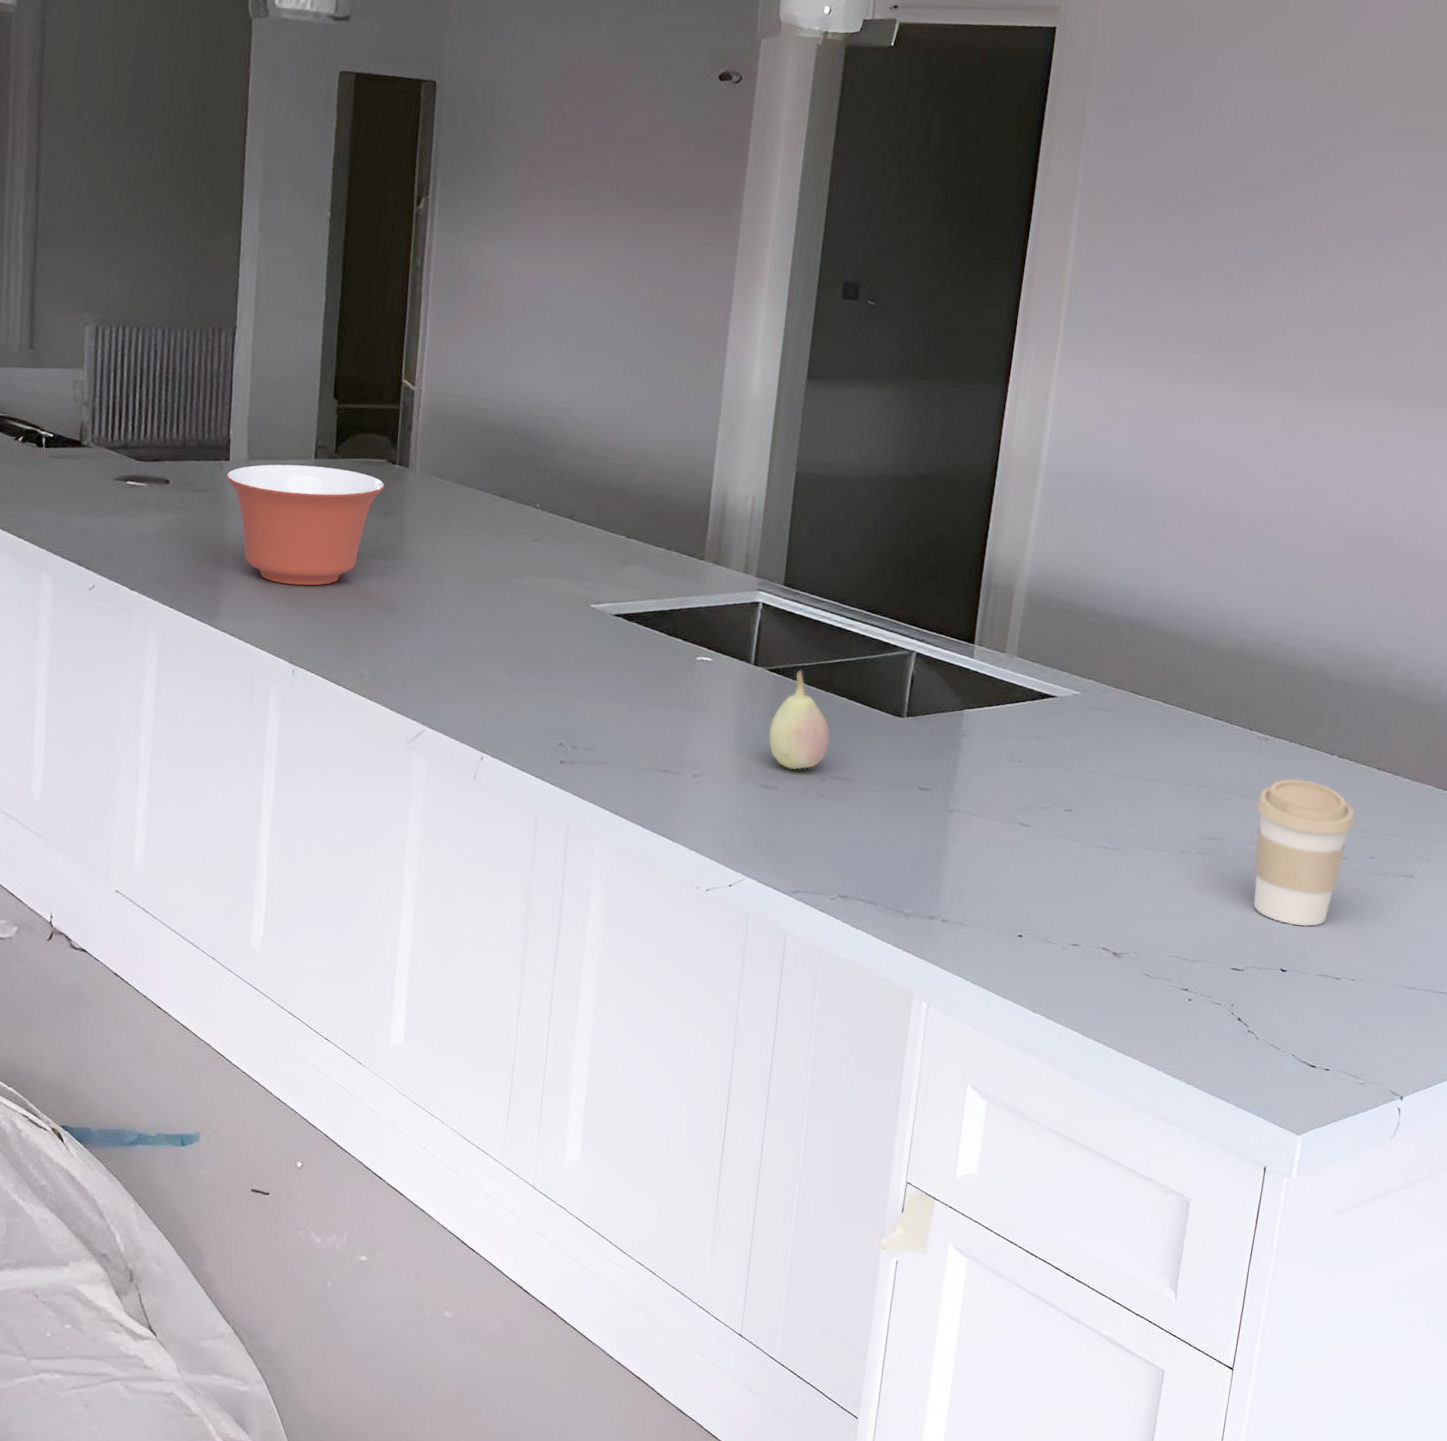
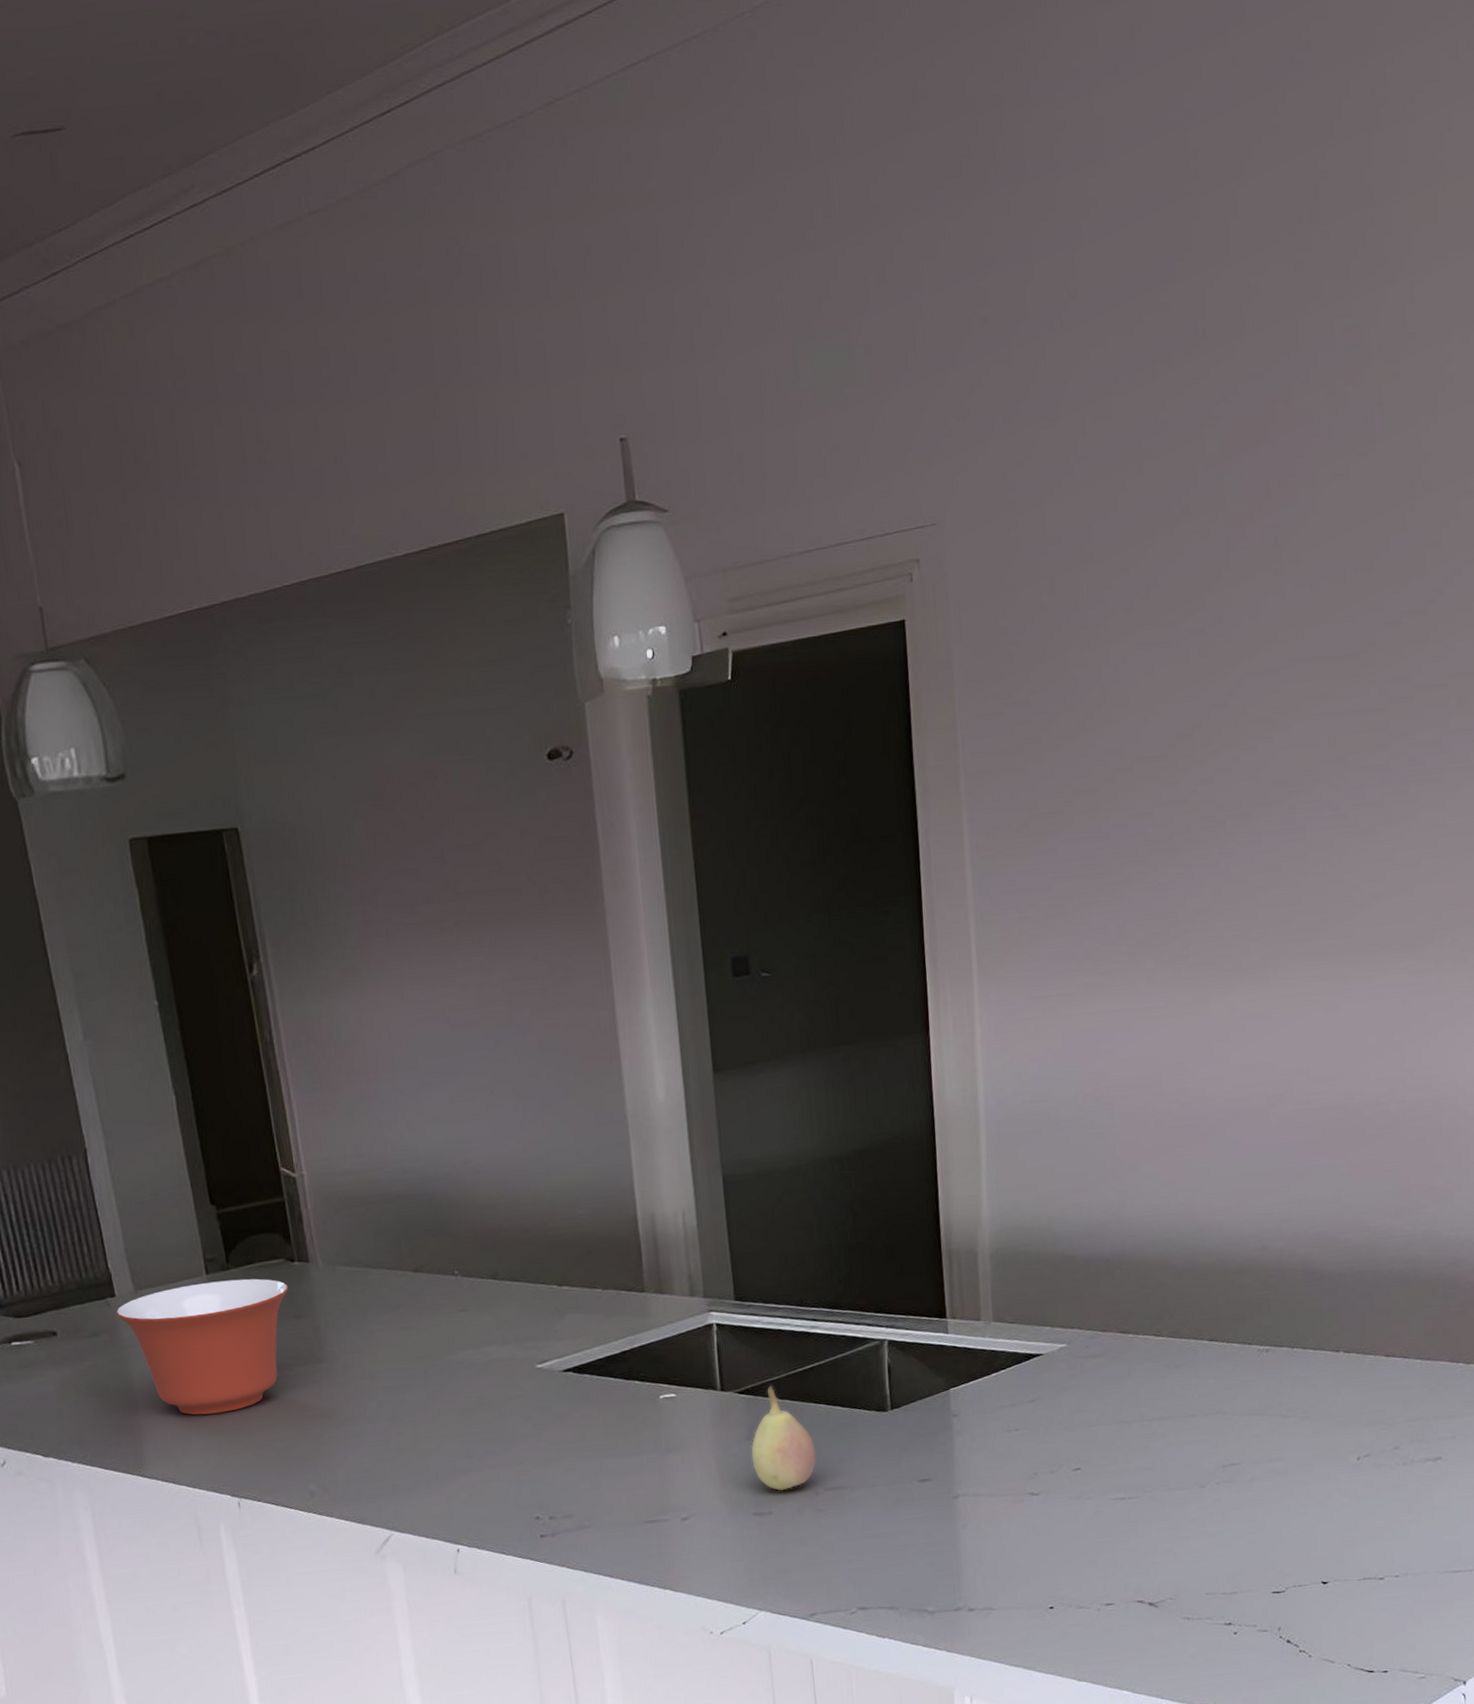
coffee cup: present [1253,778,1355,927] -> none [1268,1383,1372,1536]

